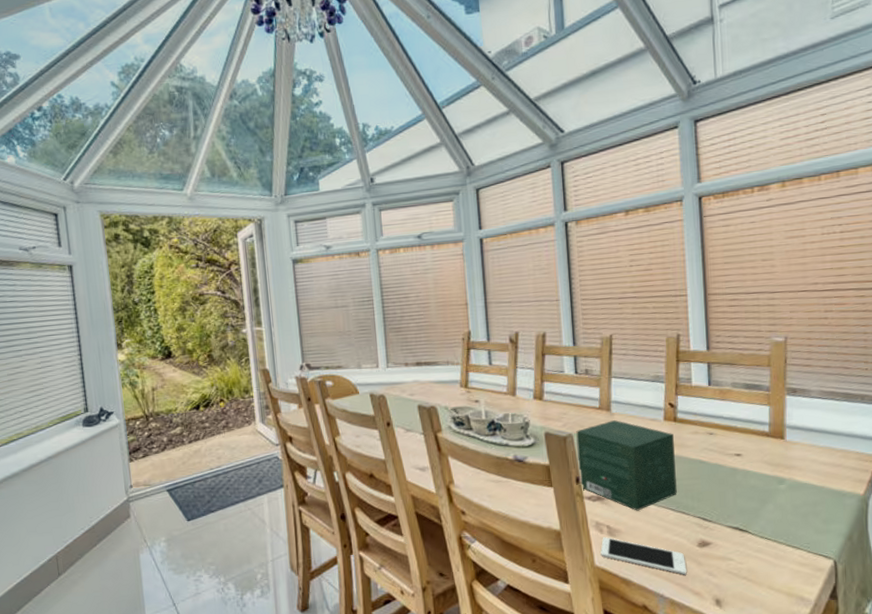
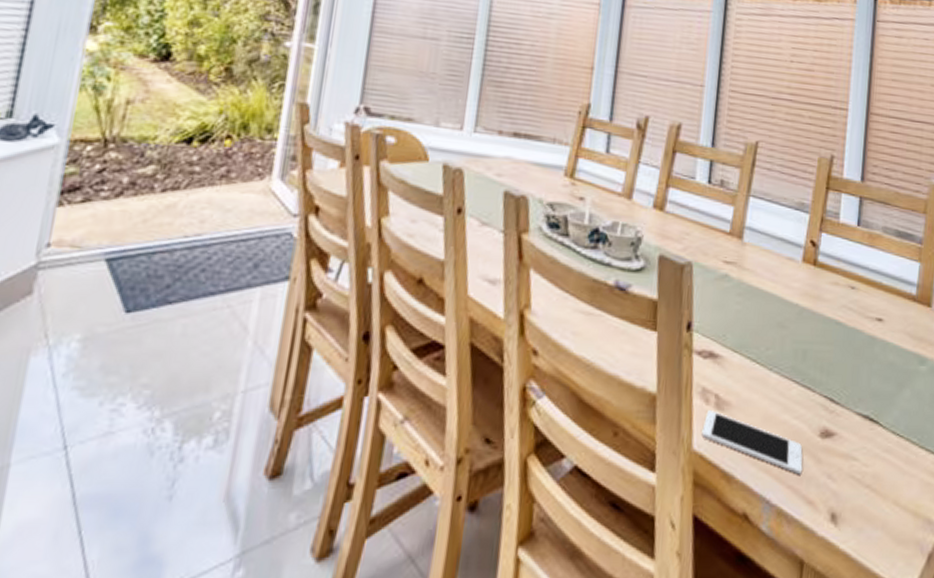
gift box: present [576,420,677,511] -> none [692,252,811,379]

